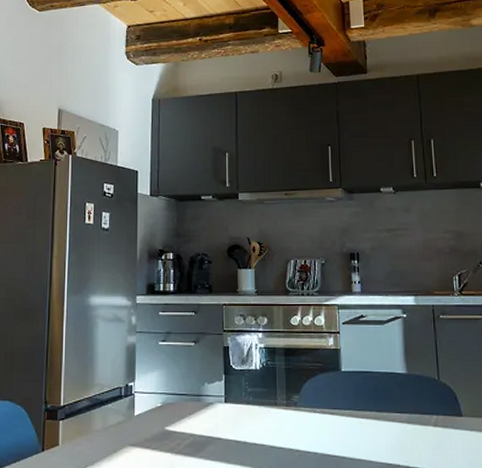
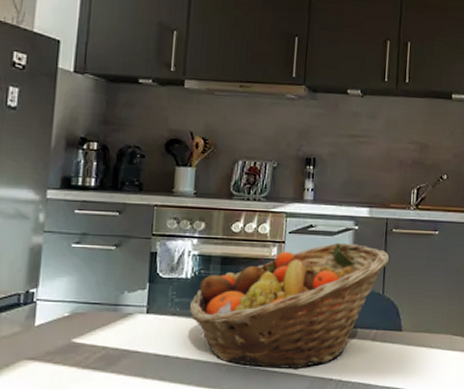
fruit basket: none [261,330,441,456] -> present [189,242,390,370]

